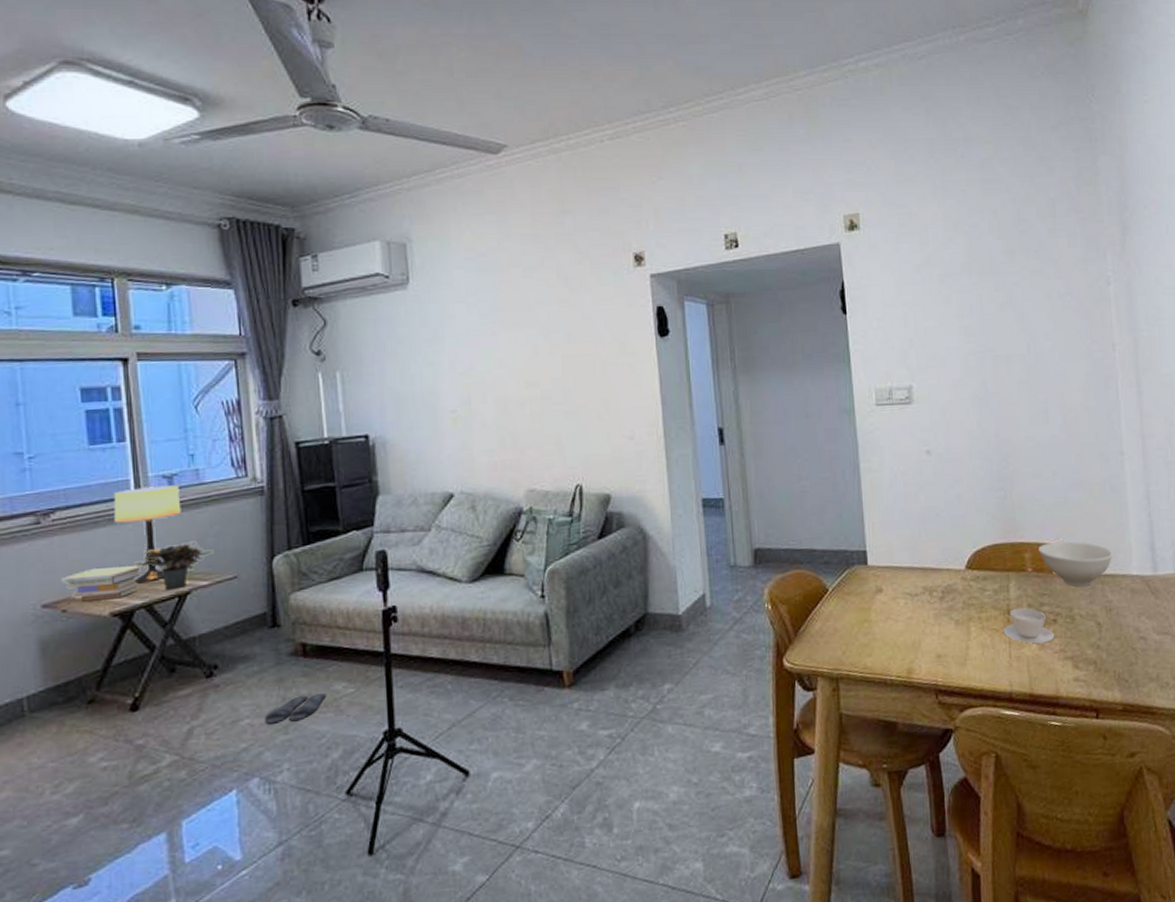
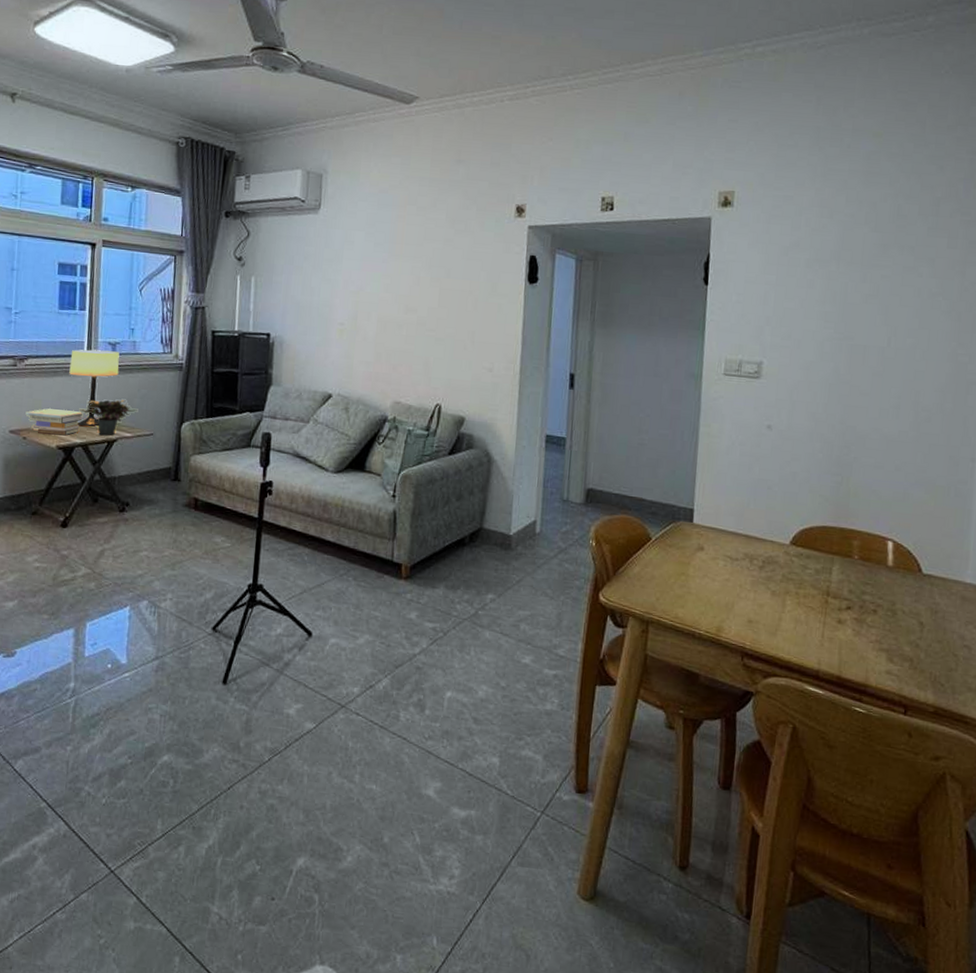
slippers: present [264,693,326,724] -> none [158,541,207,562]
teacup: present [1003,608,1055,644] -> none [819,592,873,631]
bowl: present [1038,541,1113,587] -> none [868,535,948,585]

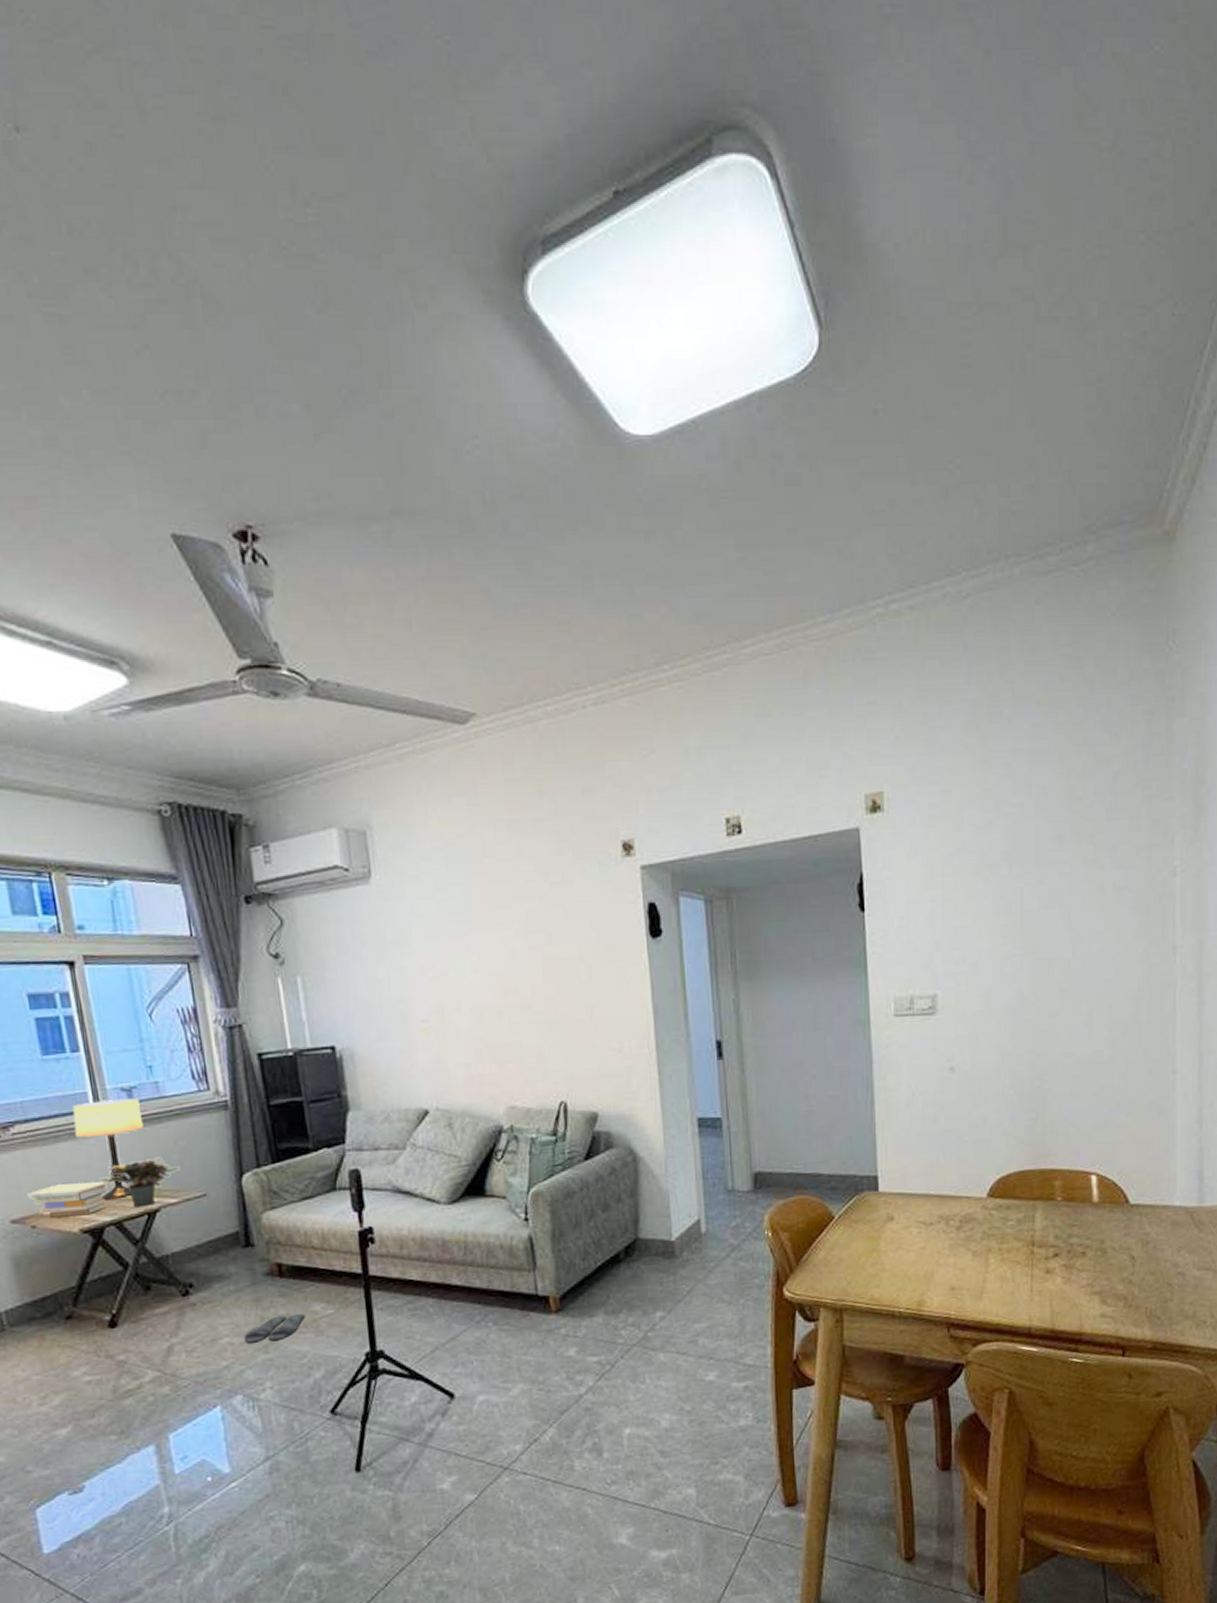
slippers: none [158,541,207,562] -> present [244,1314,305,1343]

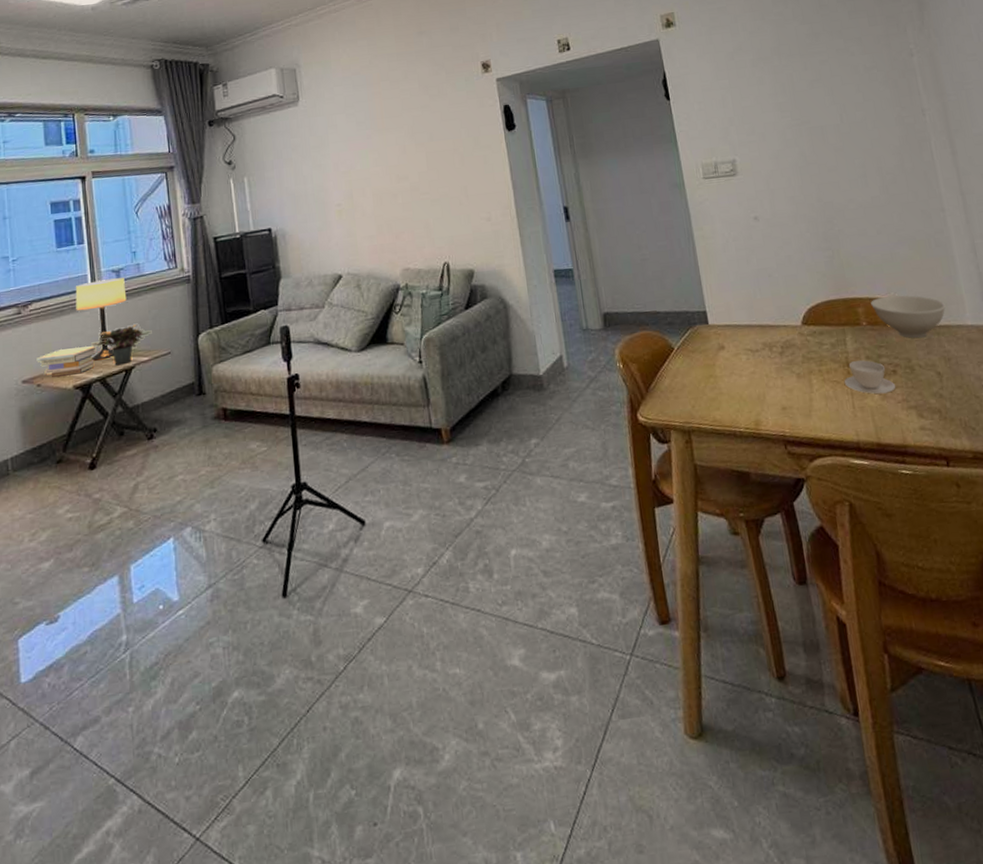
slippers: present [244,1314,305,1343] -> none [194,452,243,480]
teacup: none [1025,1239,1083,1277] -> present [844,360,896,394]
bowl: none [1071,1168,1155,1218] -> present [870,295,946,339]

